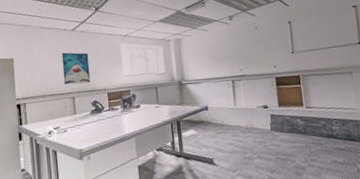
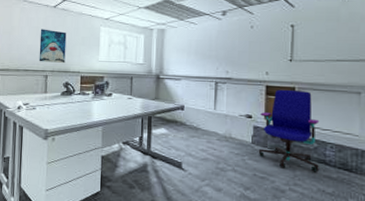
office chair: none [274,77,330,148] -> present [258,89,320,173]

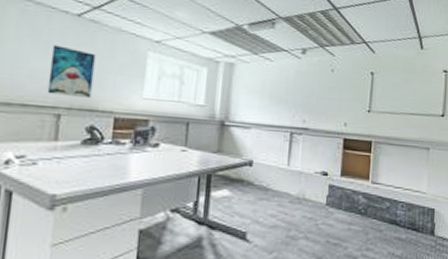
office chair: present [258,89,320,173] -> none [332,142,393,234]

